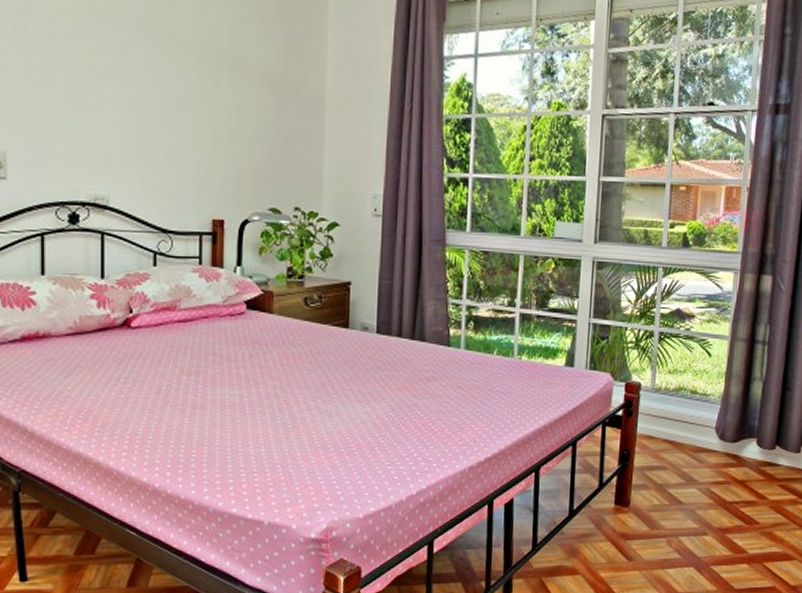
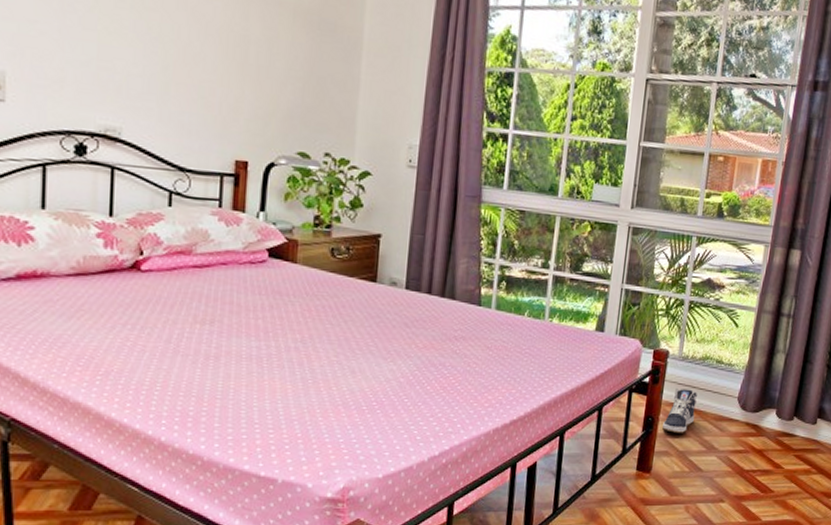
sneaker: none [639,421,673,466] -> present [662,389,697,433]

